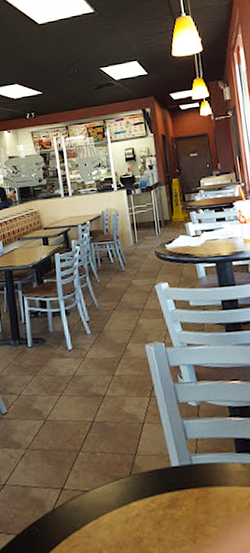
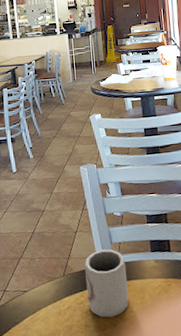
cup: none [155,446,211,531] -> present [85,249,129,318]

